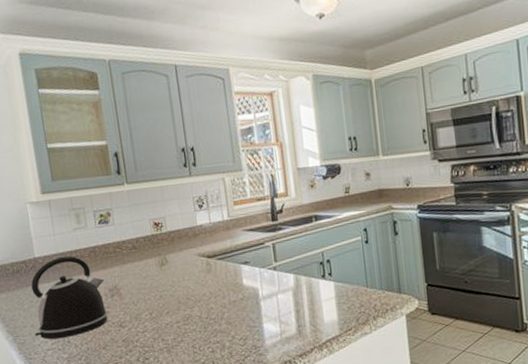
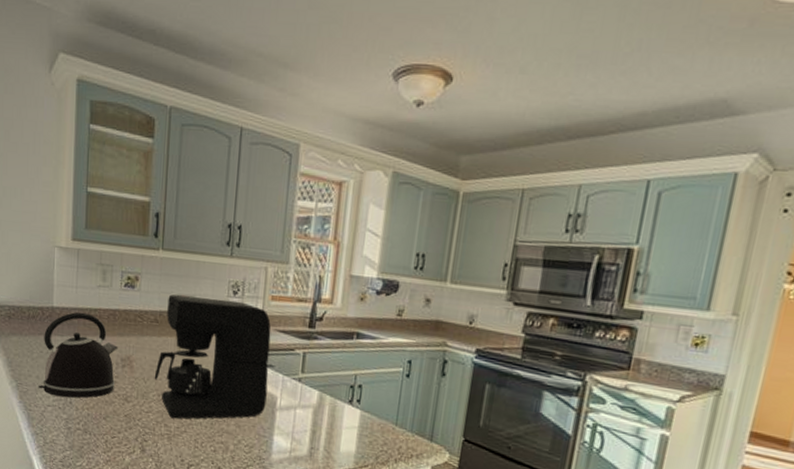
coffee maker: none [141,212,250,332] -> present [154,294,271,419]

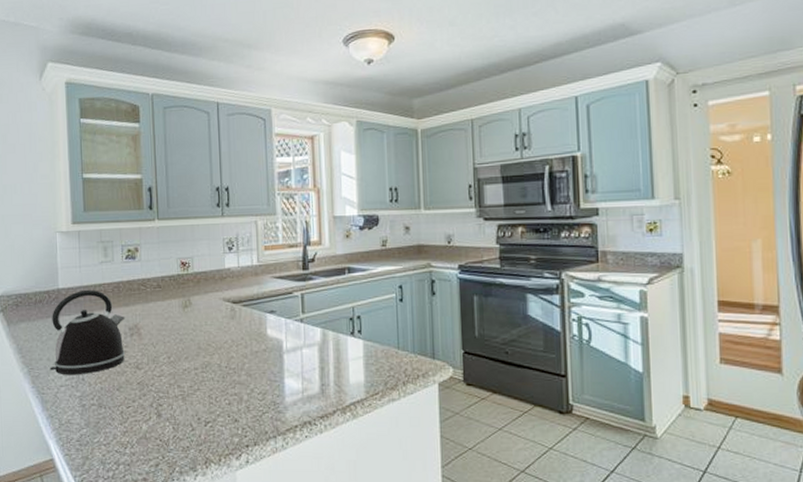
coffee maker: present [154,294,271,419] -> none [162,256,273,378]

